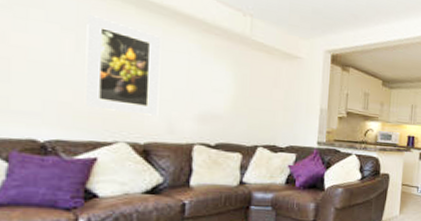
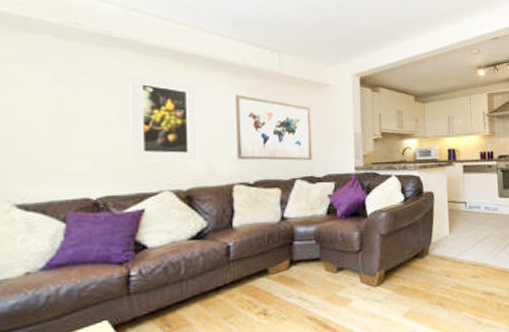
wall art: none [199,54,279,129] -> present [236,95,312,161]

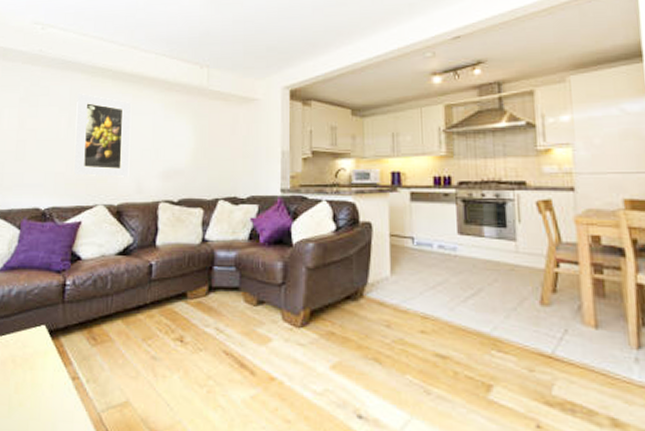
wall art: present [236,95,312,161] -> none [164,111,237,179]

